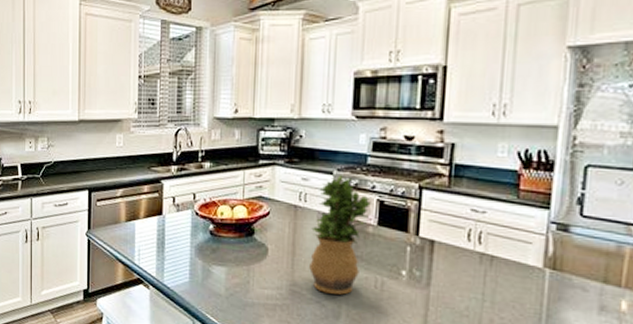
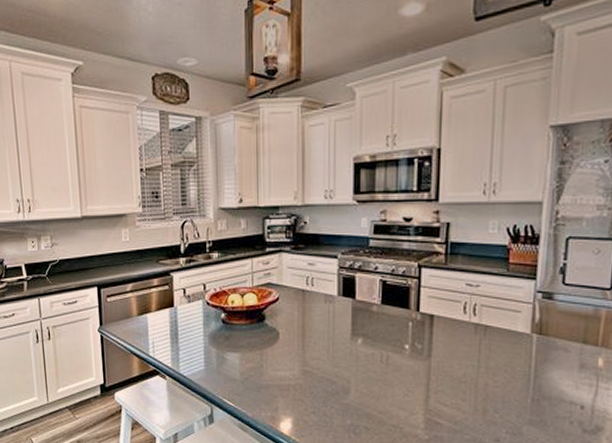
potted plant: present [309,175,371,295] -> none [319,258,374,371]

